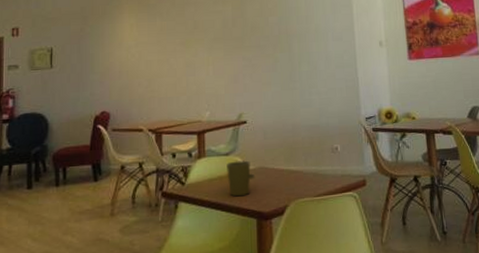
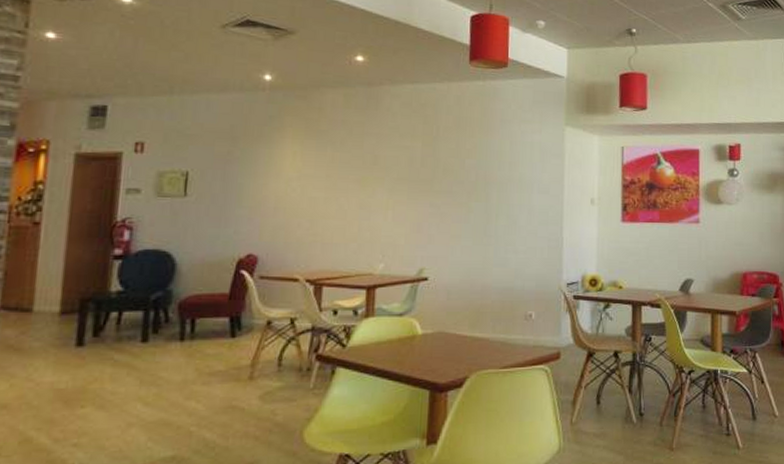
cup: present [226,160,256,197] -> none [398,323,433,364]

